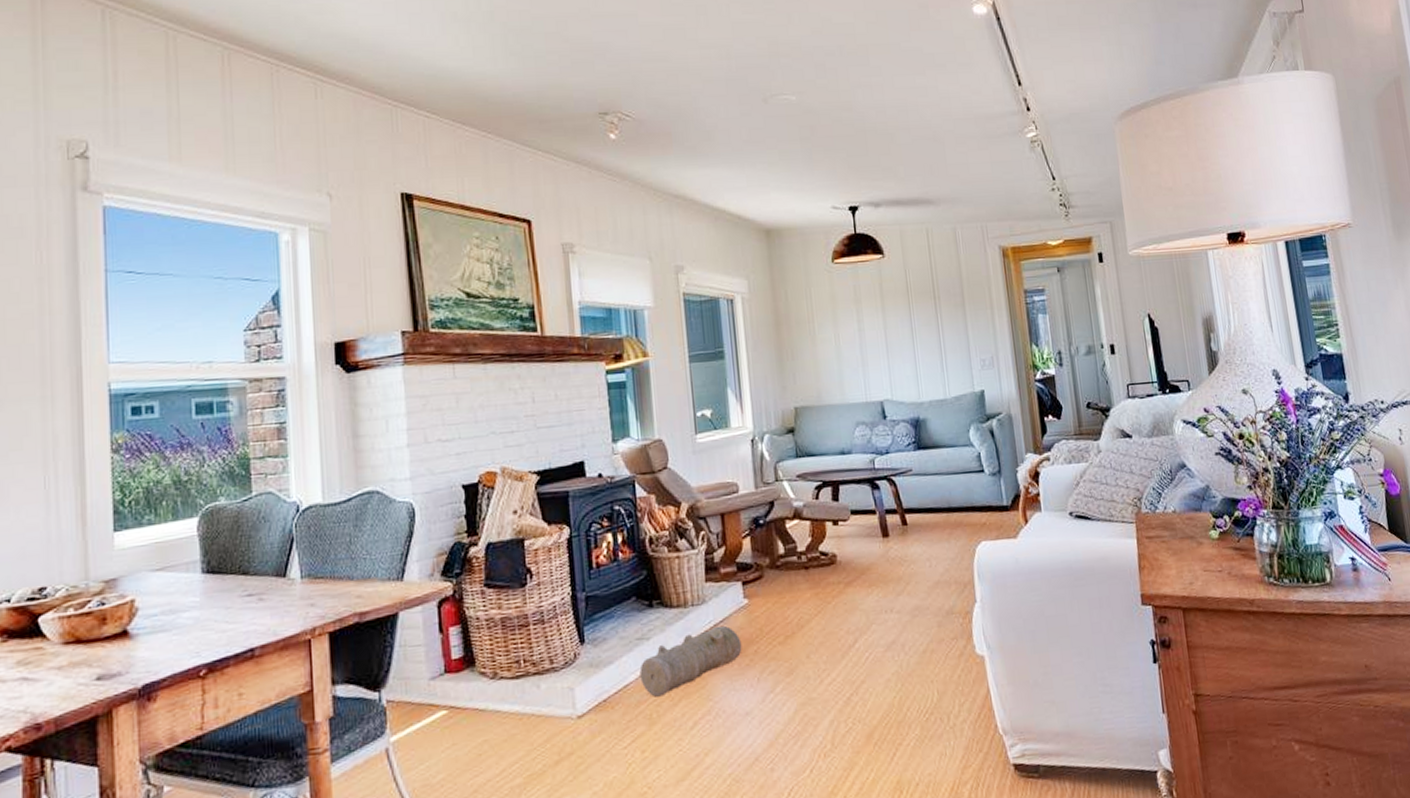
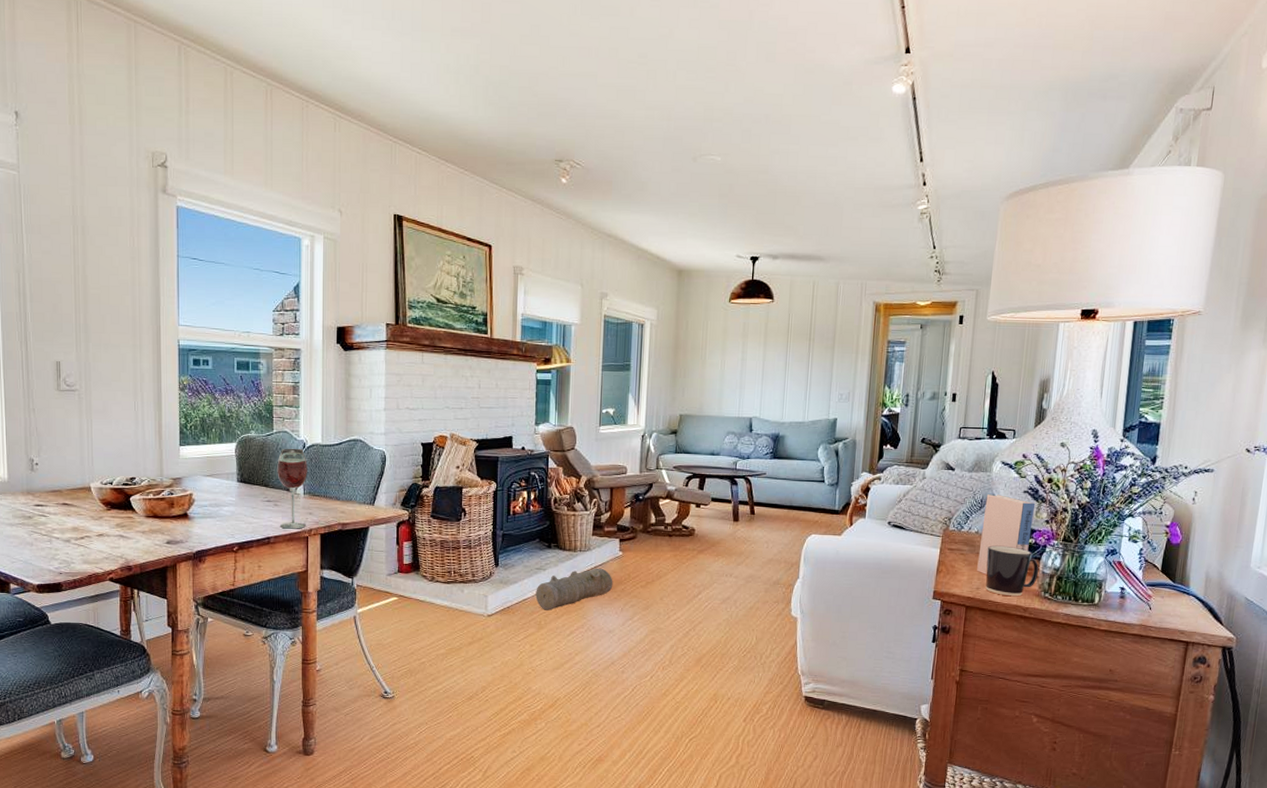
wineglass: none [259,513,307,633] -> present [277,448,309,529]
book: none [1174,461,1238,564] -> present [977,494,1036,575]
mug: none [1190,524,1256,589] -> present [985,545,1039,597]

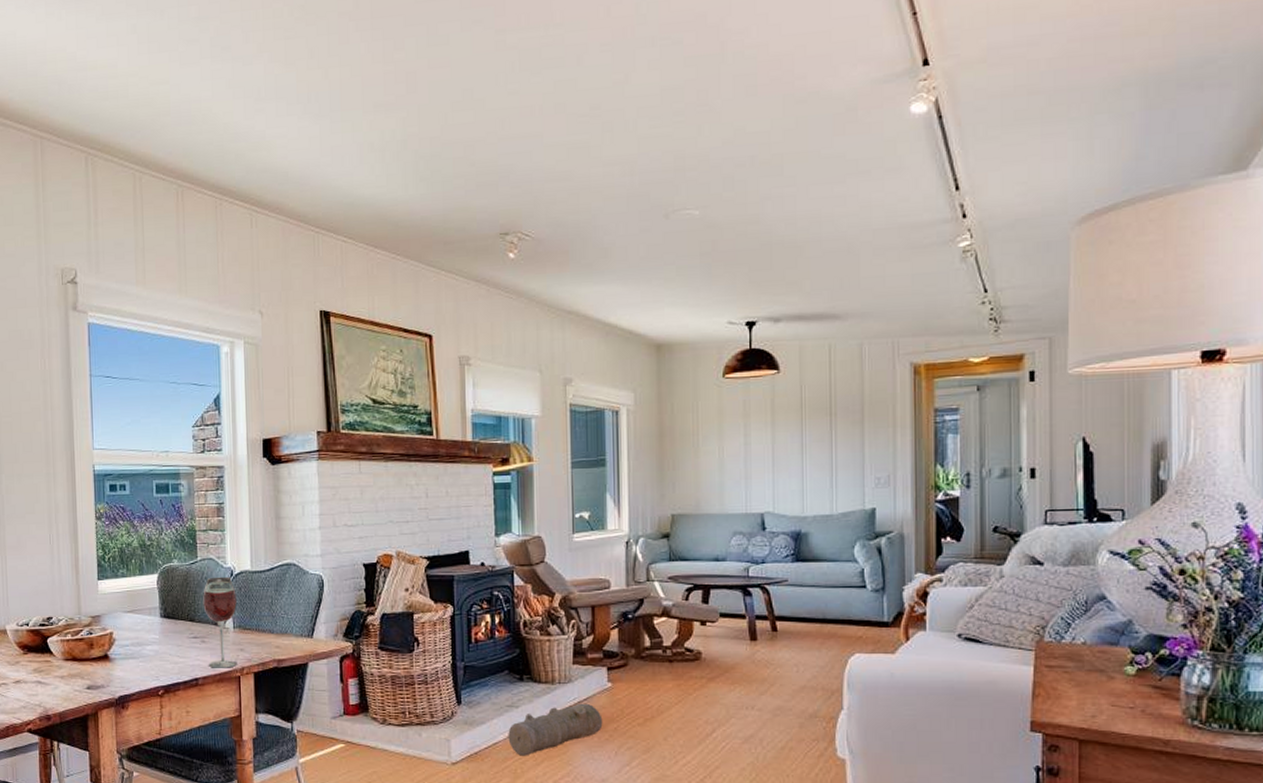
book: present [977,494,1036,575] -> none [1089,593,1165,698]
mug: present [985,545,1039,597] -> none [1101,659,1180,726]

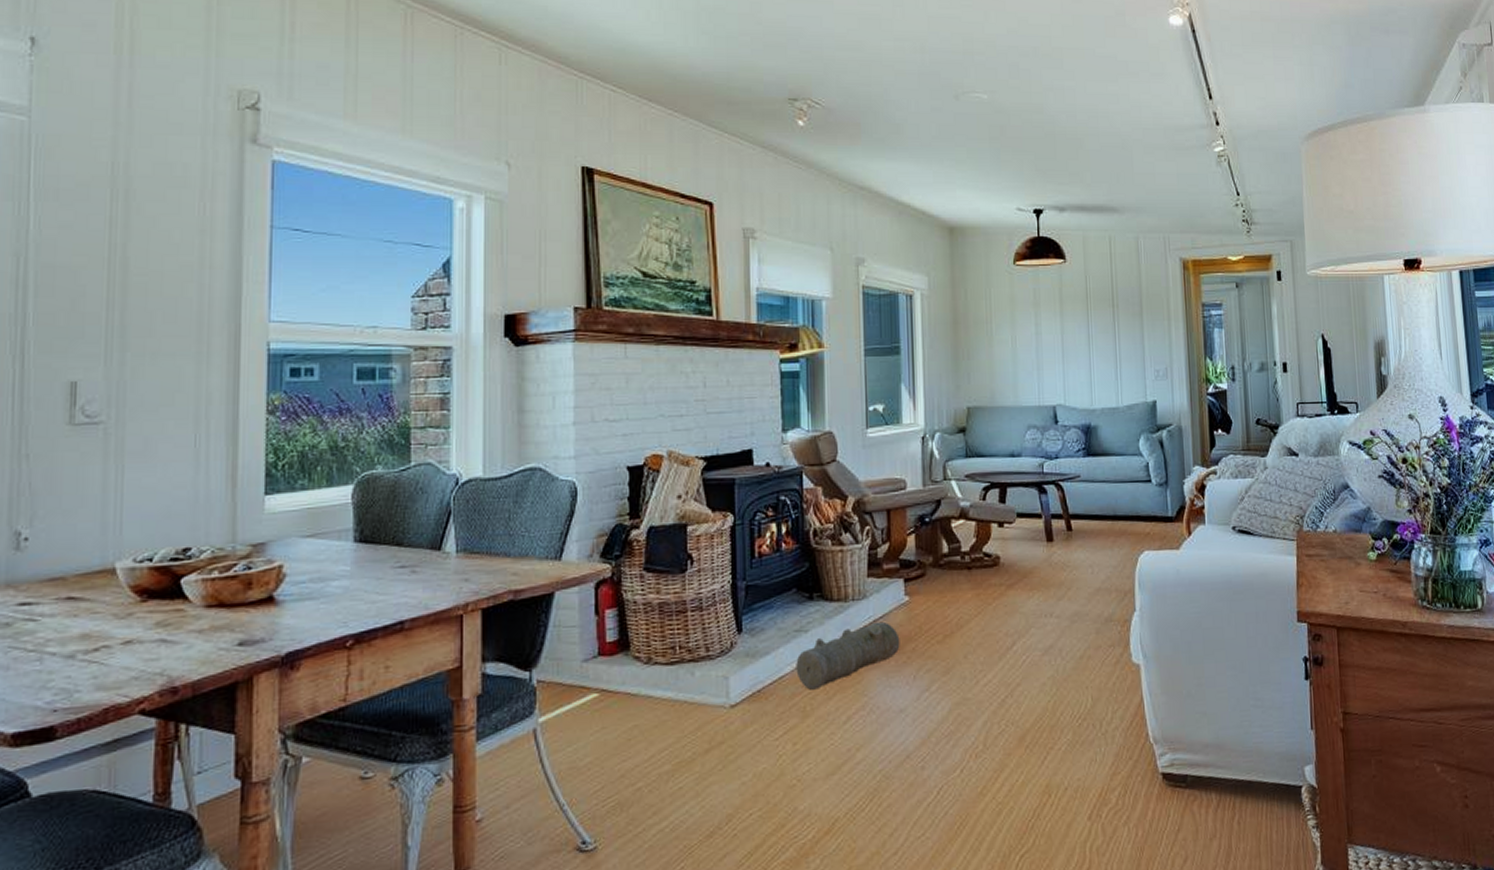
wineglass: present [203,576,238,668] -> none [416,486,464,606]

